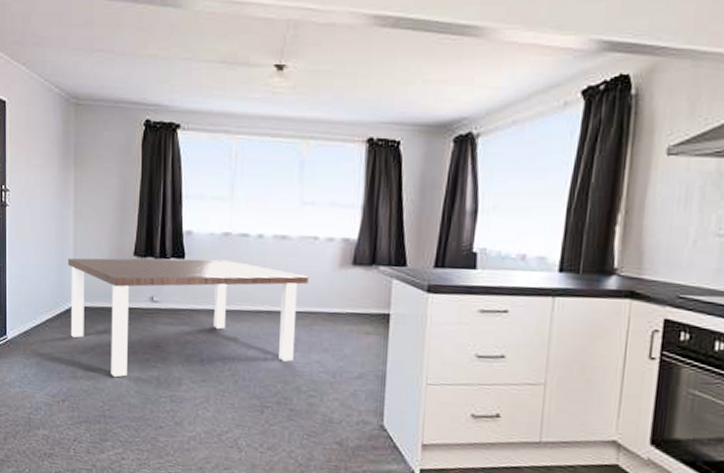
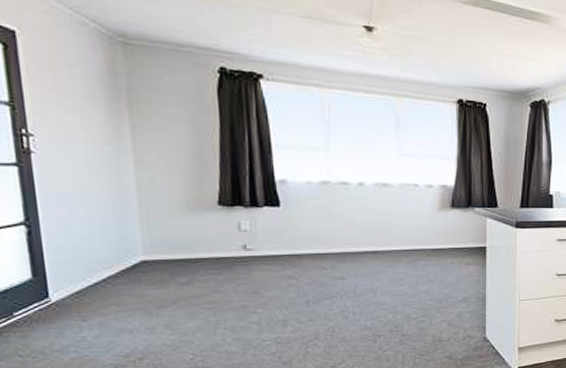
dining table: present [67,258,309,378] -> none [129,206,411,328]

